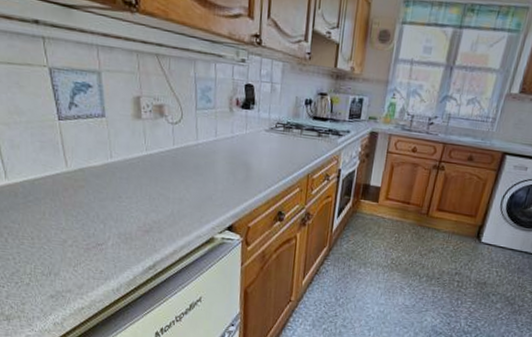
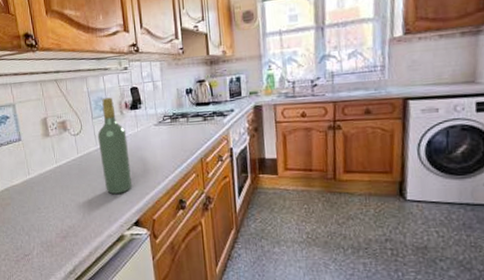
wine bottle: none [199,89,233,196] -> present [97,97,133,194]

